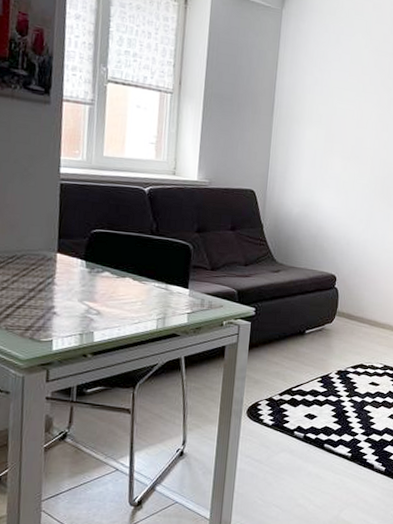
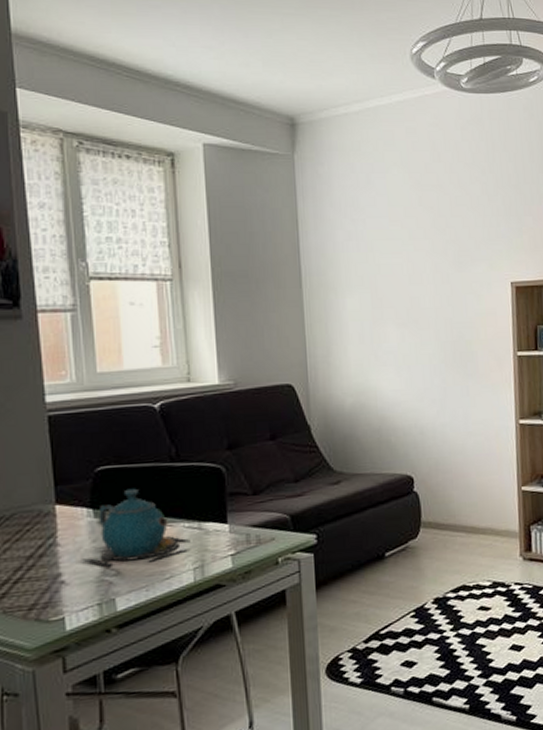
teapot: none [71,250,158,309] -> present [81,488,191,568]

